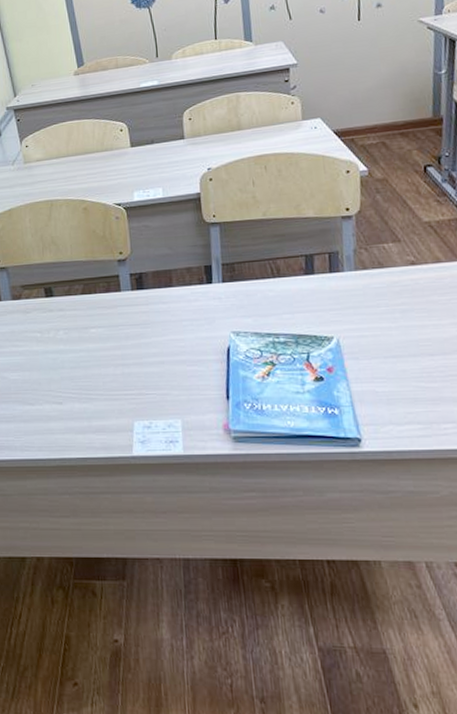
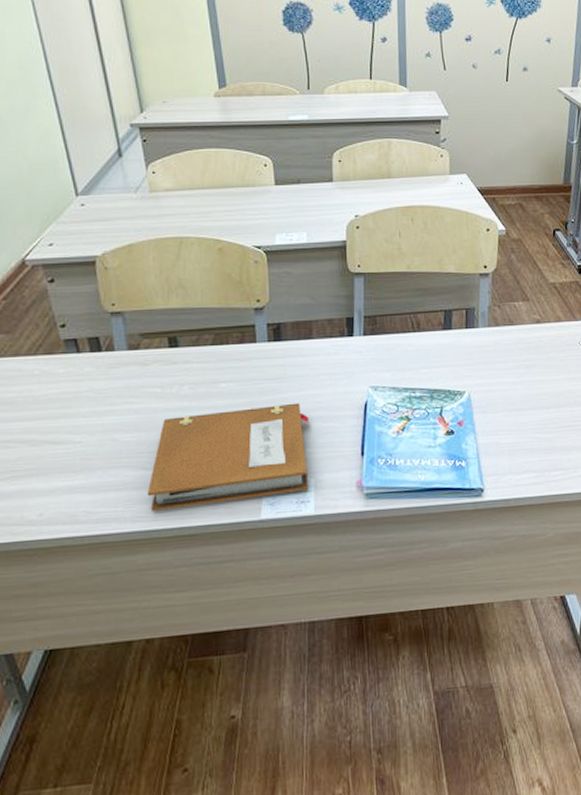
notebook: none [32,347,177,442] -> present [147,402,310,511]

